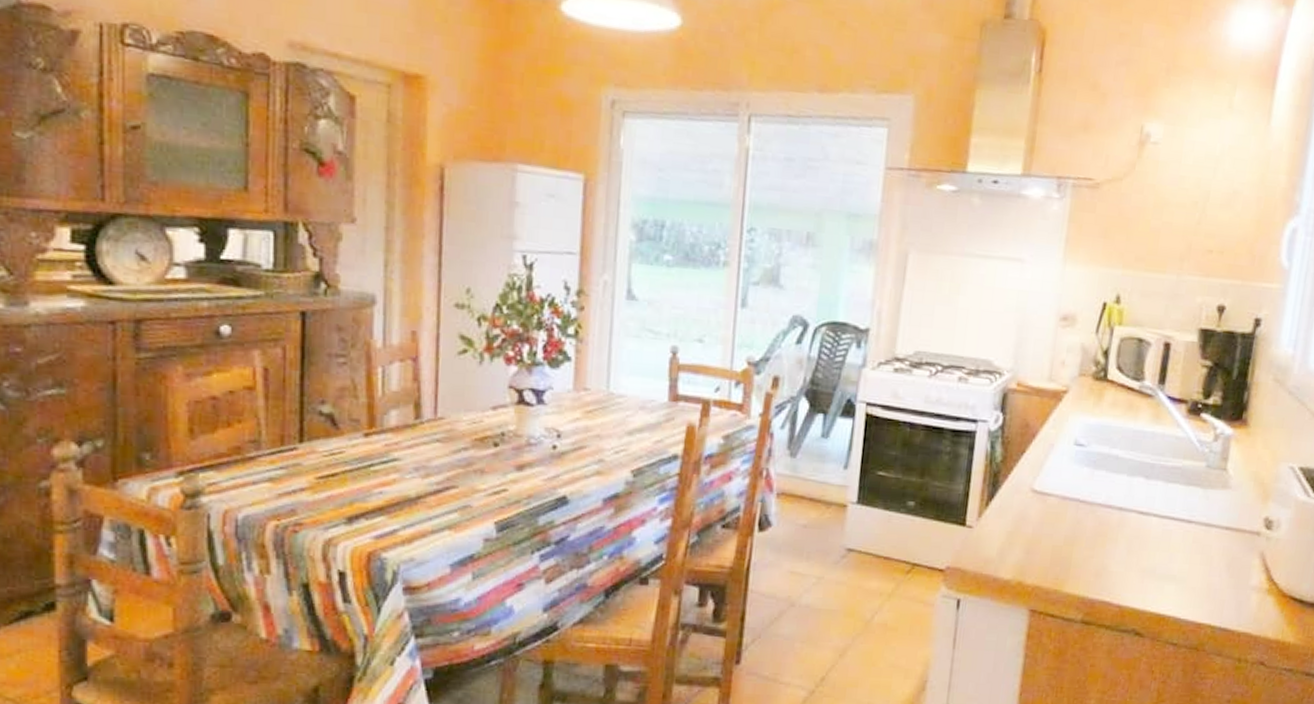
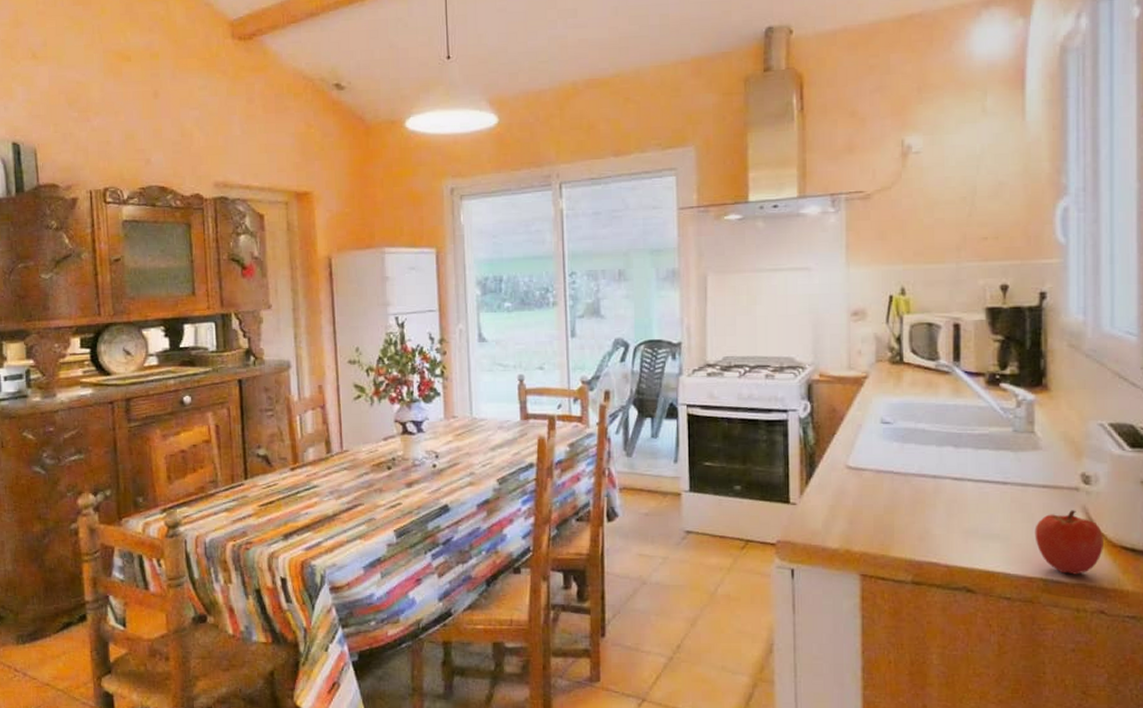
apple: none [1210,555,1276,623] -> present [1035,510,1105,575]

